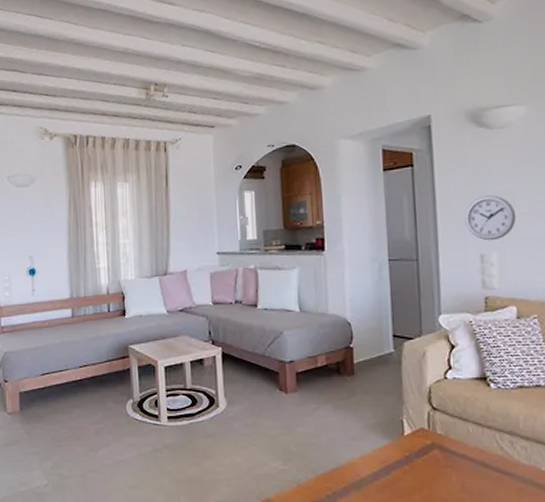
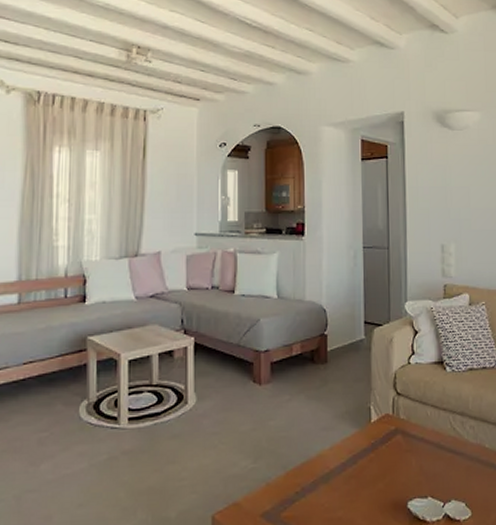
wall clock: present [465,195,517,241] -> none [429,190,471,232]

